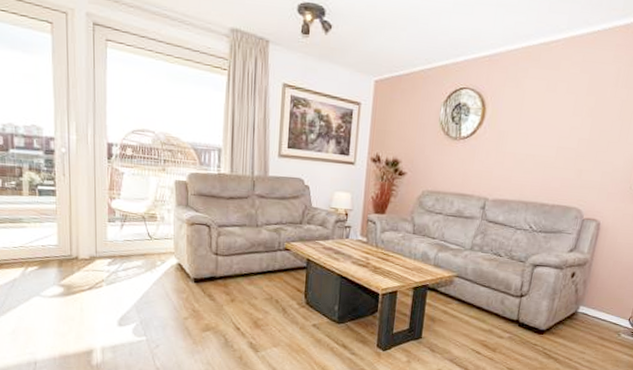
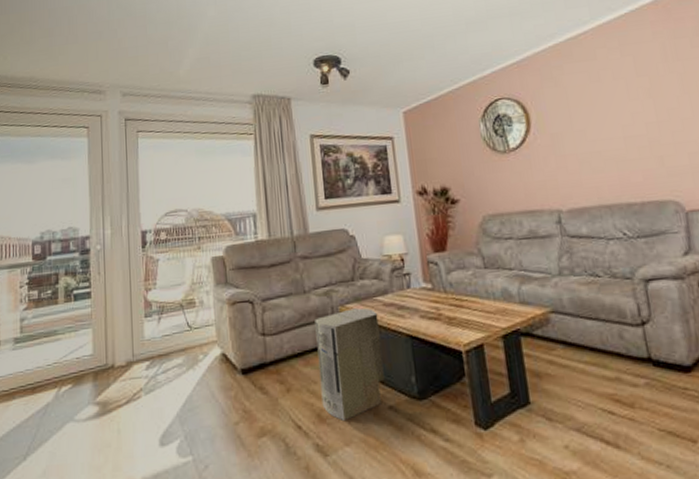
air purifier: none [259,246,317,330] -> present [315,308,385,422]

